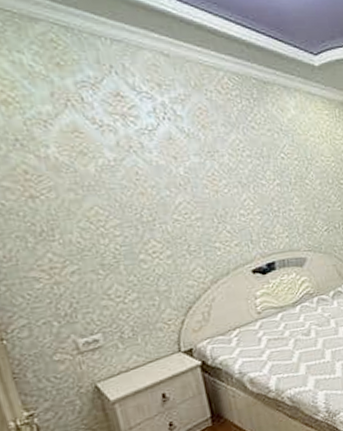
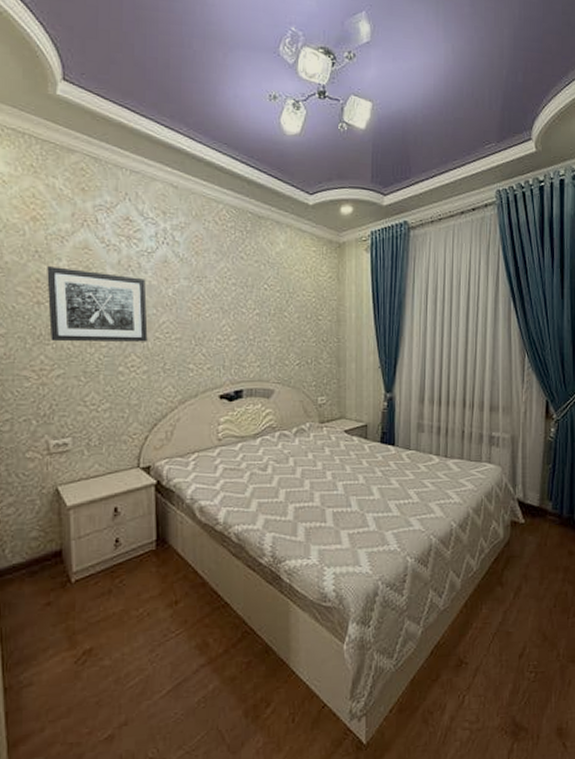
wall art: none [33,155,166,237] -> present [47,266,148,342]

